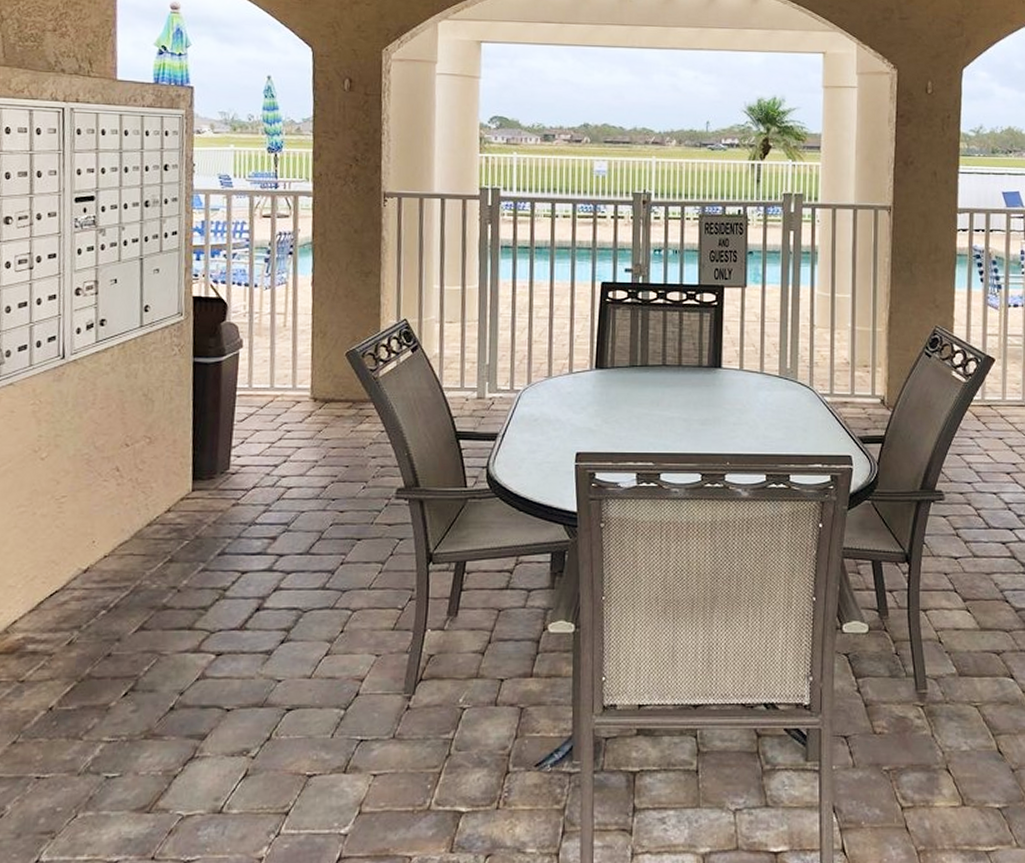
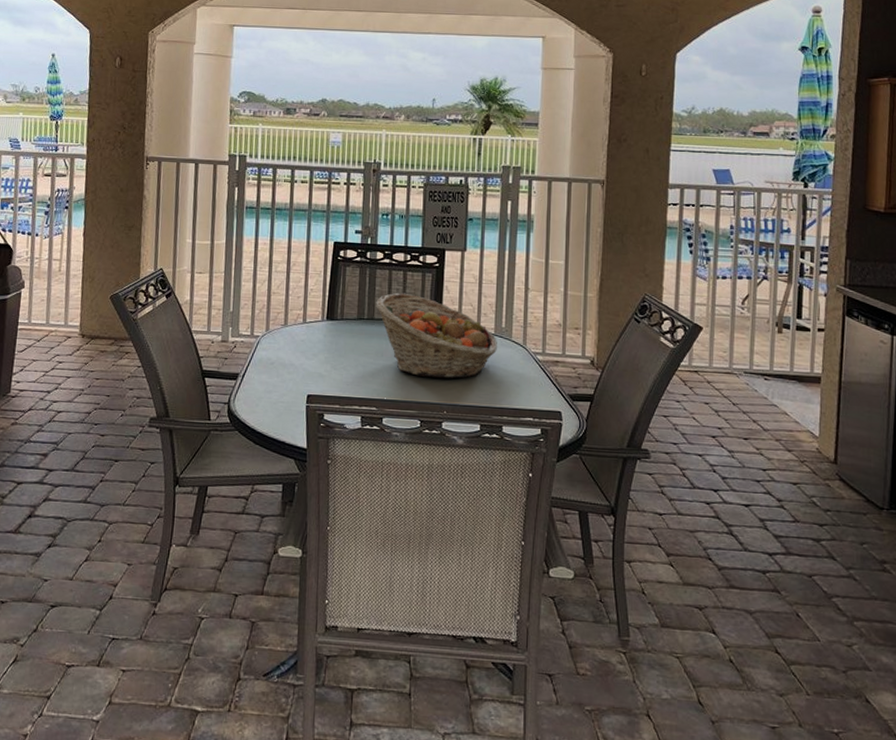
fruit basket: none [650,335,782,426] -> present [376,293,497,378]

